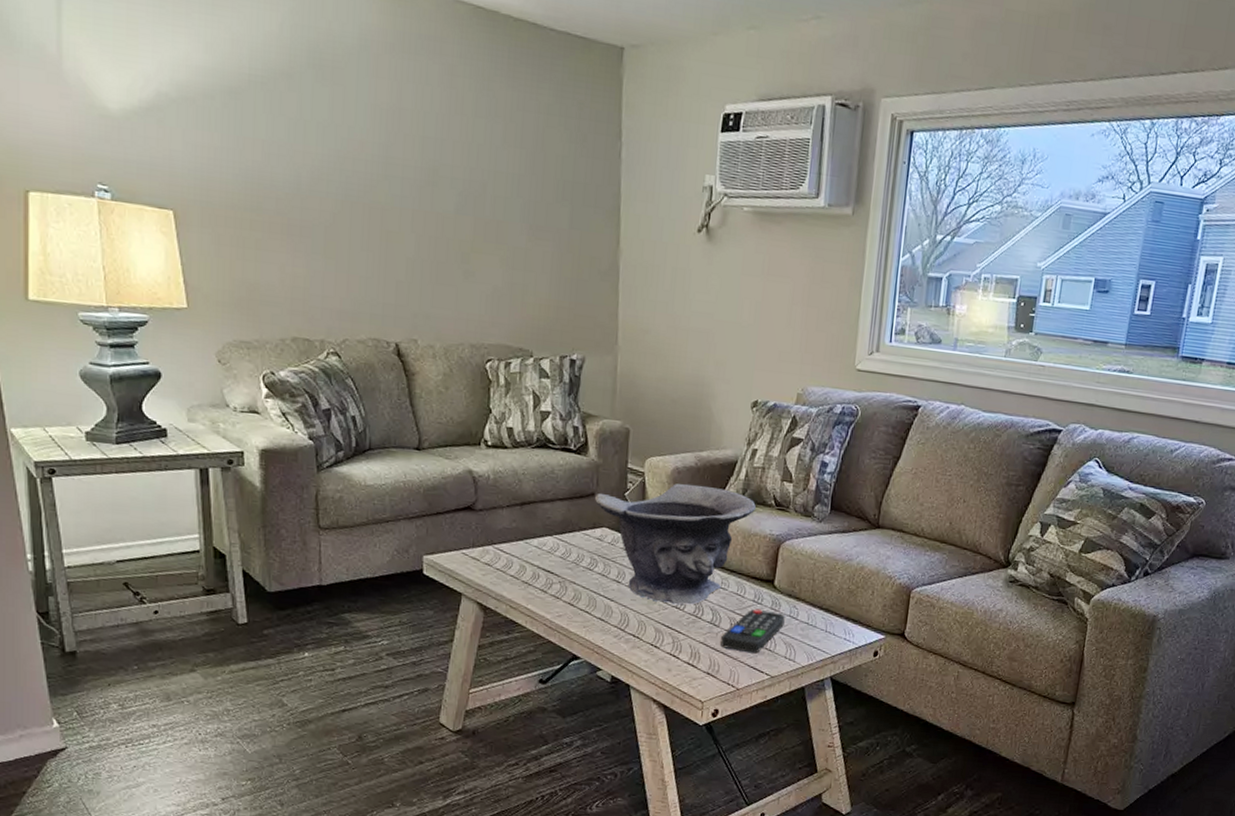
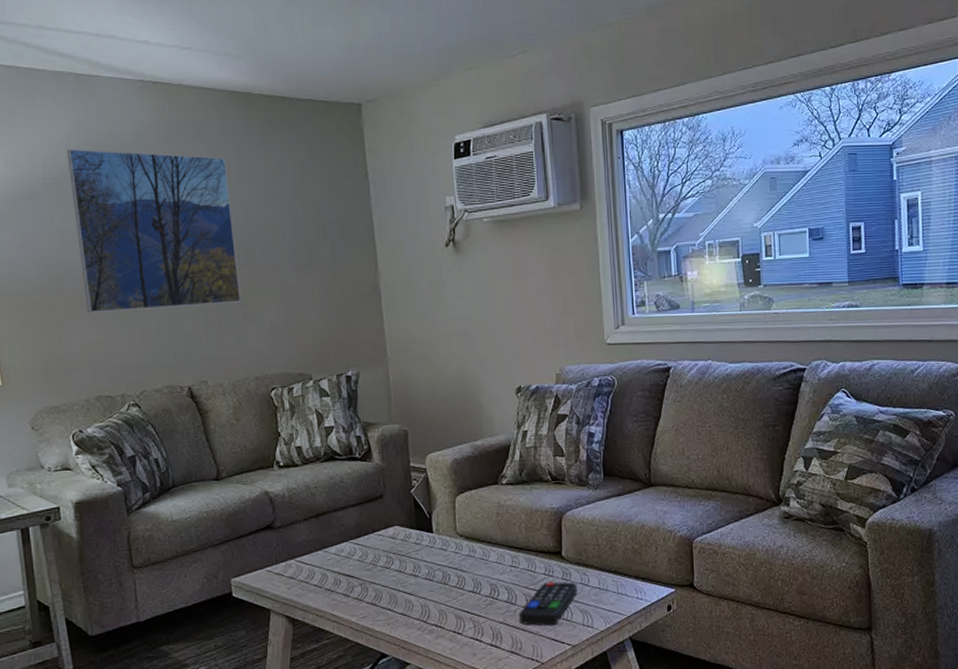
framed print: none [278,43,464,258] -> present [67,149,242,312]
decorative bowl: present [595,483,756,605] -> none [384,472,534,590]

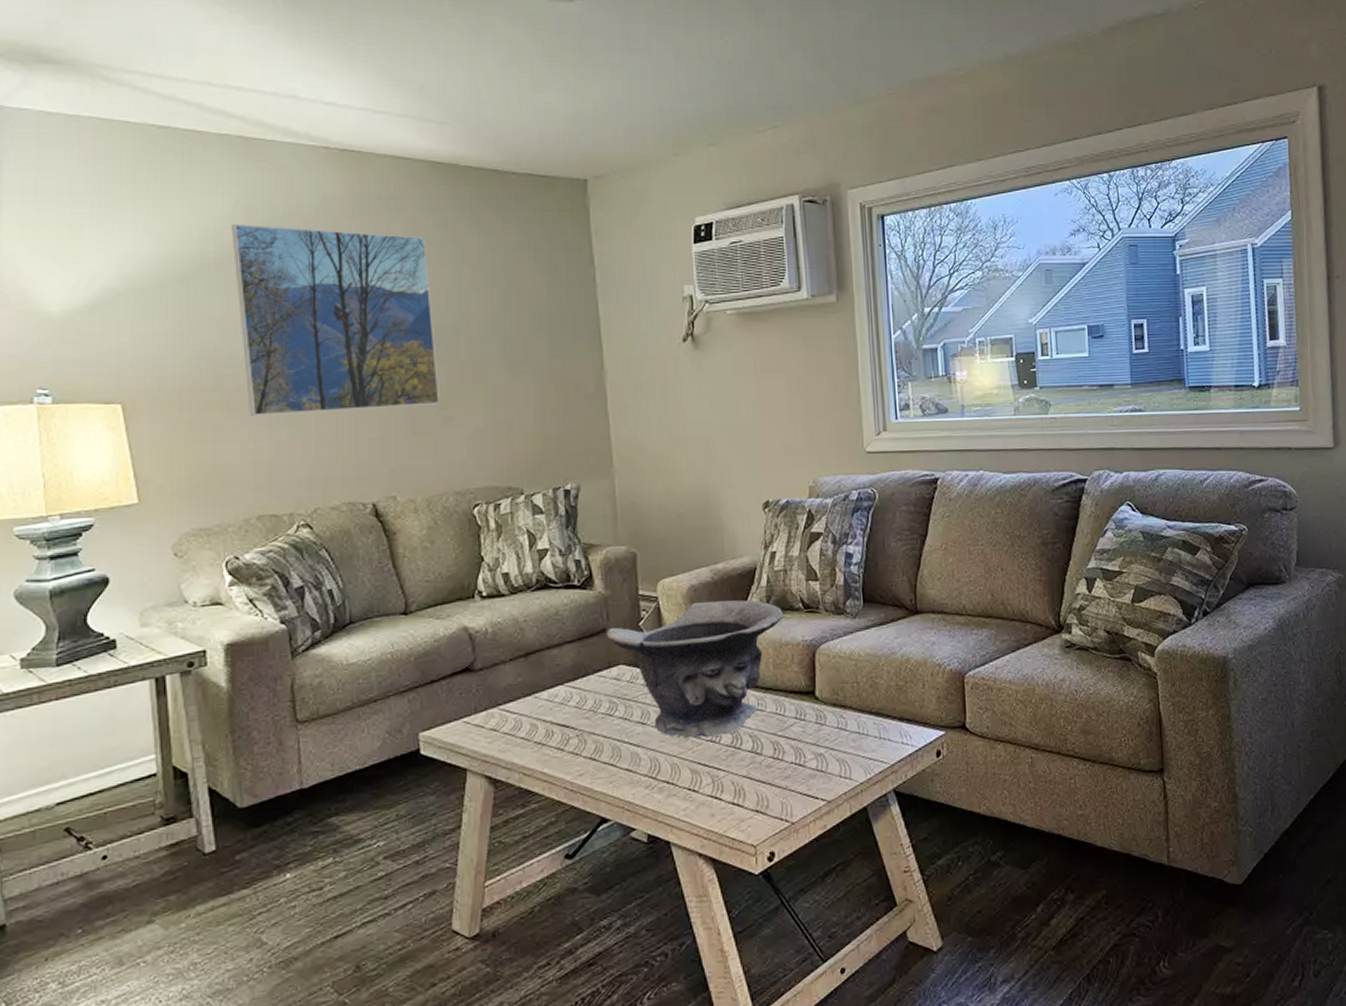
decorative bowl: none [384,472,534,590] -> present [607,600,783,739]
remote control: present [519,581,577,626] -> none [766,726,833,779]

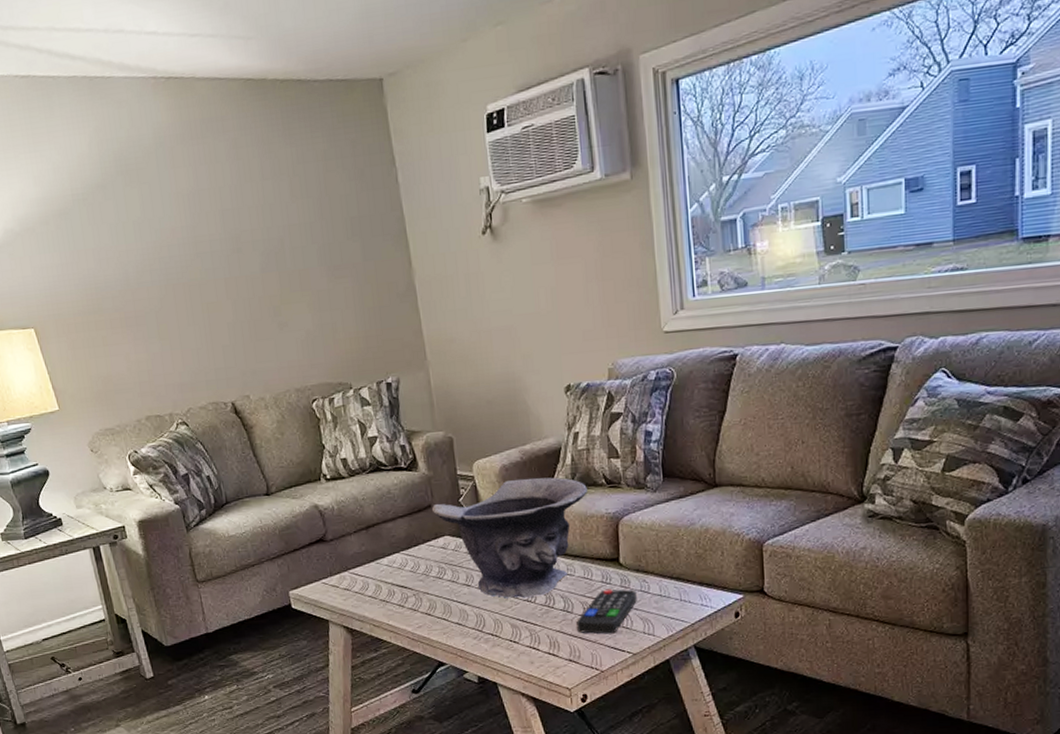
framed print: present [231,224,441,416] -> none [90,154,276,332]
remote control: none [766,726,833,779] -> present [576,588,637,634]

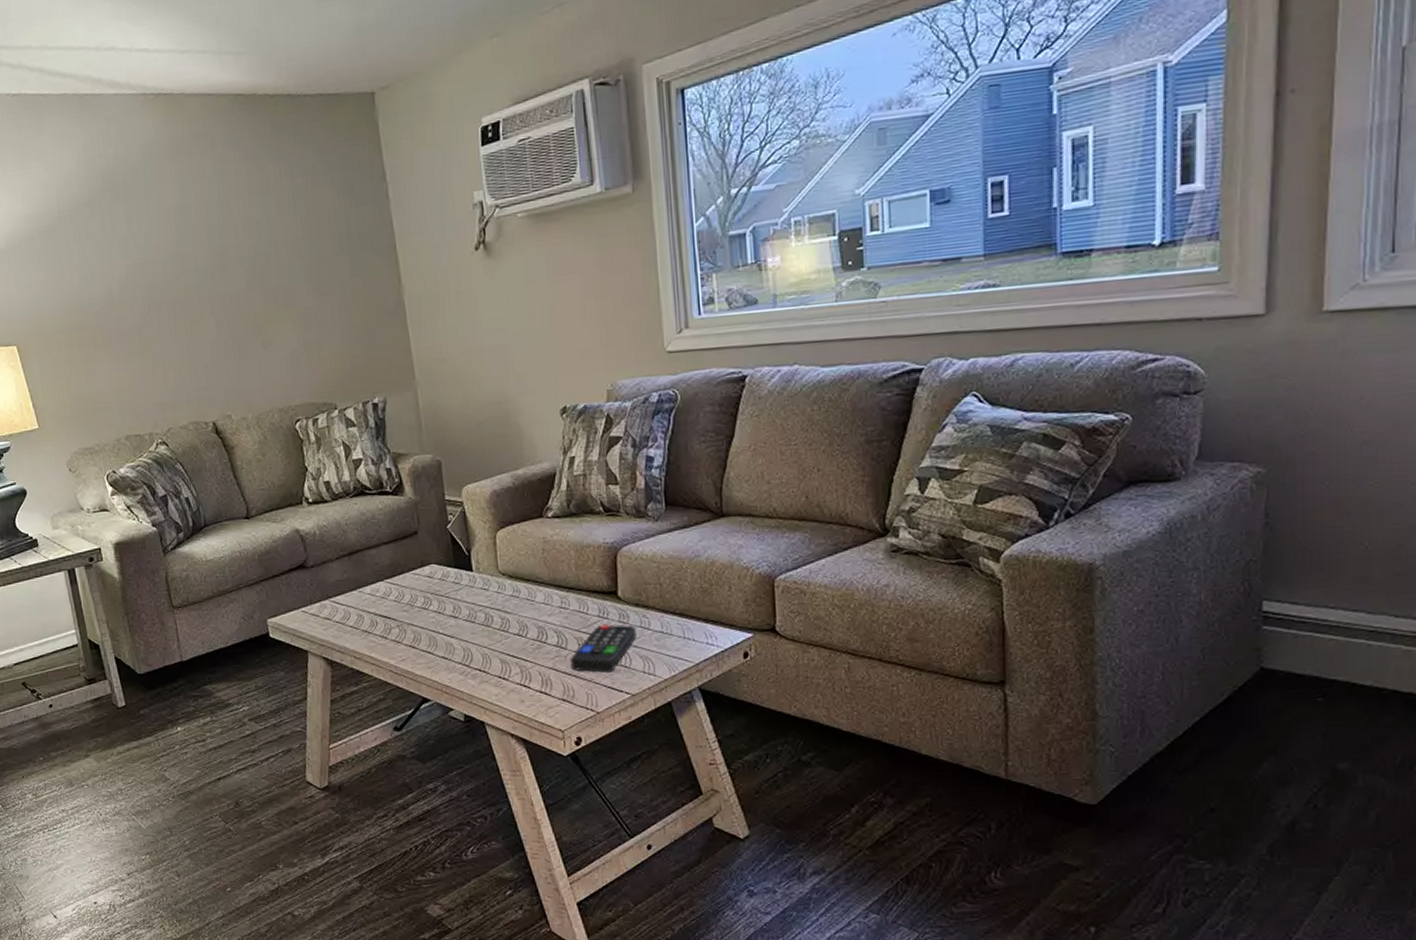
decorative bowl: present [432,477,587,599] -> none [418,504,584,632]

